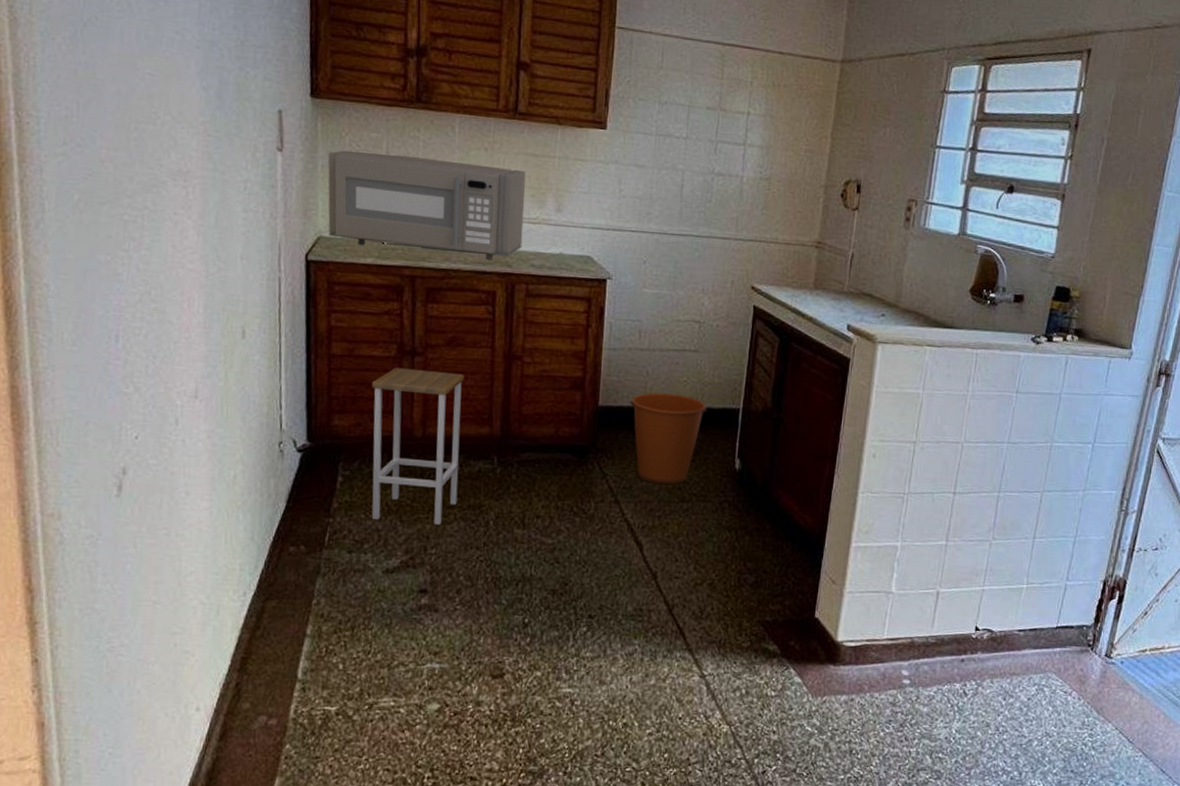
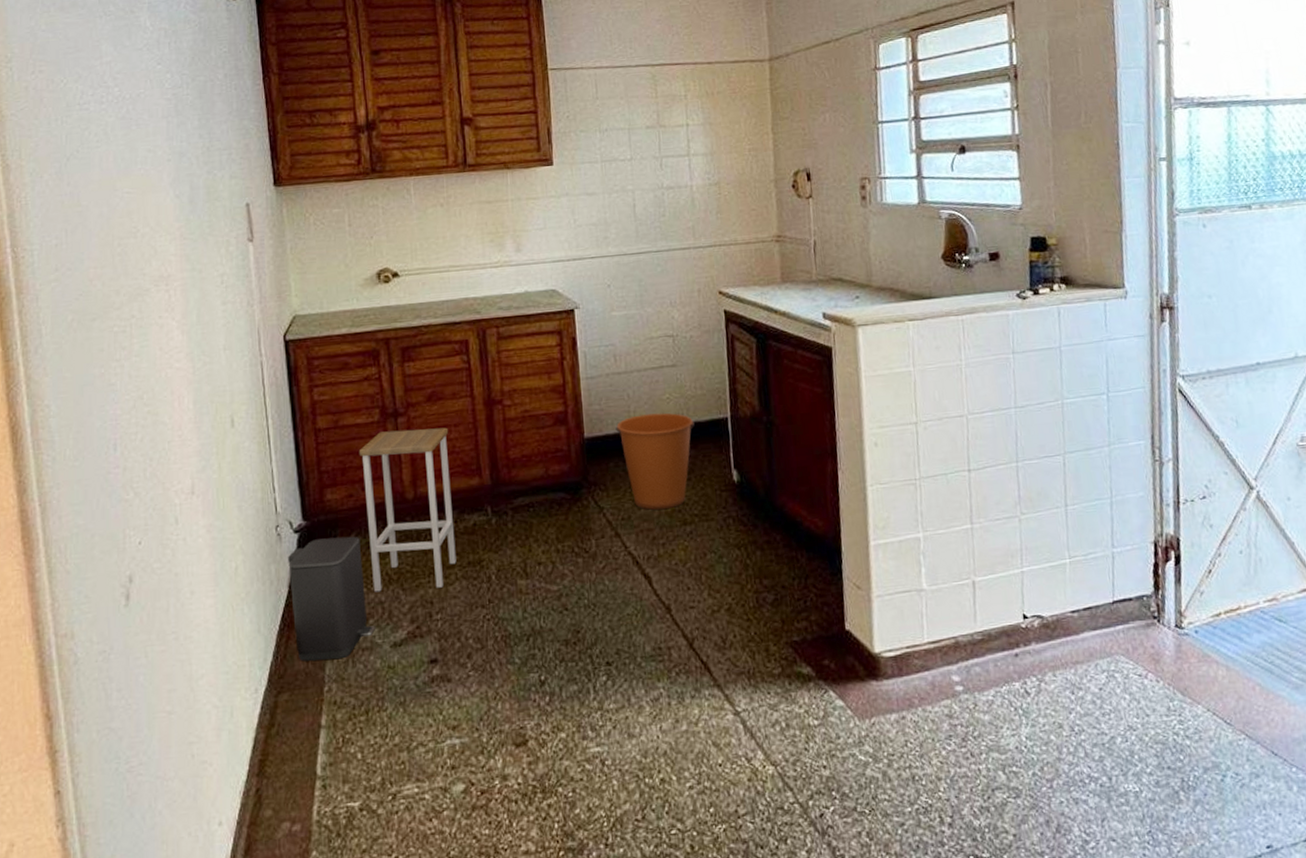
pedal bin: none [288,461,370,577] -> present [288,536,376,661]
microwave: present [327,149,526,261] -> none [295,218,488,318]

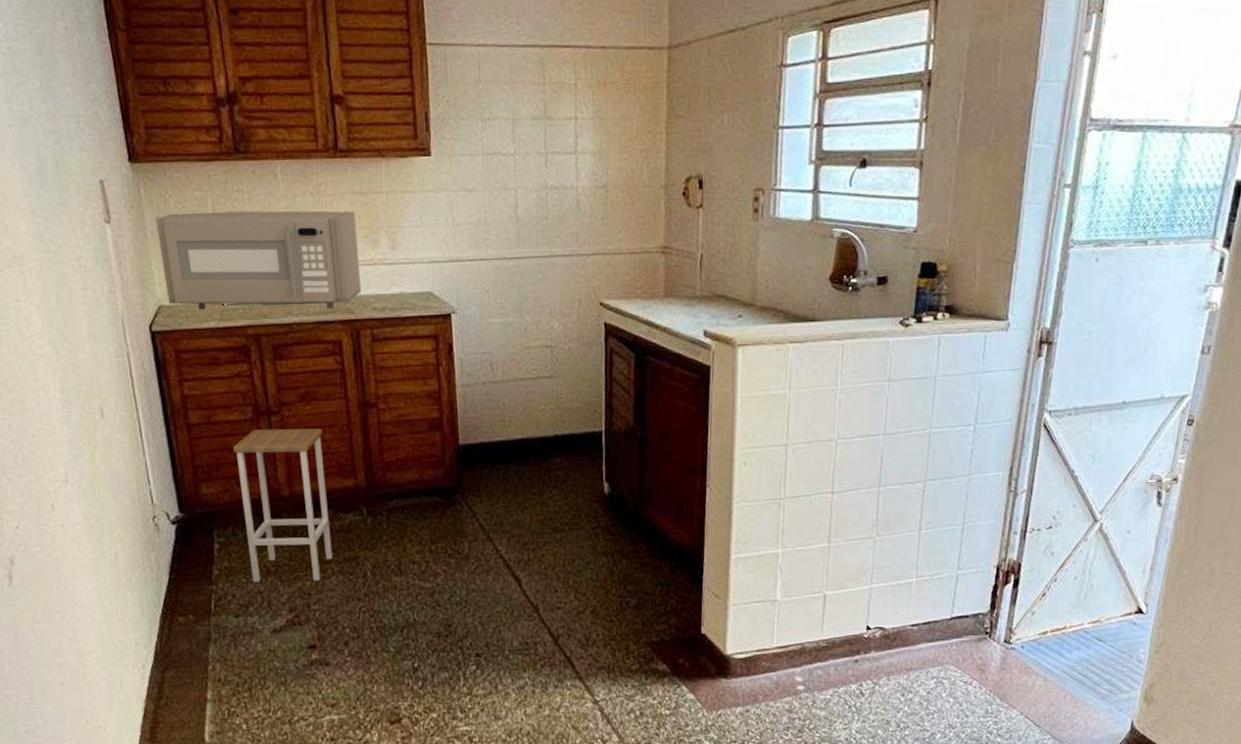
pedal bin: present [288,536,376,661] -> none [167,529,256,643]
microwave: none [295,218,488,318] -> present [155,210,362,311]
bucket: present [615,412,695,511] -> none [490,423,569,518]

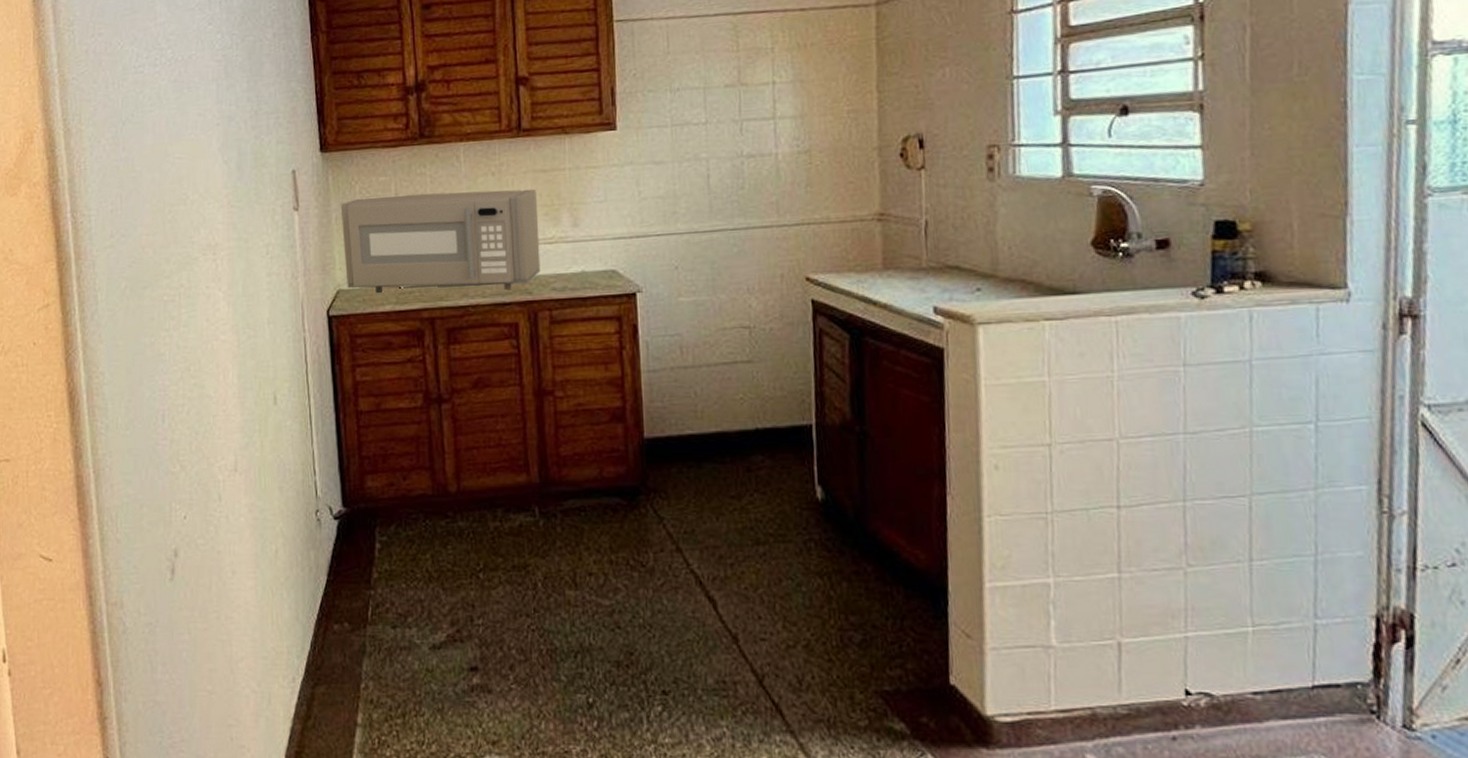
step stool: present [232,428,333,583] -> none [400,417,500,591]

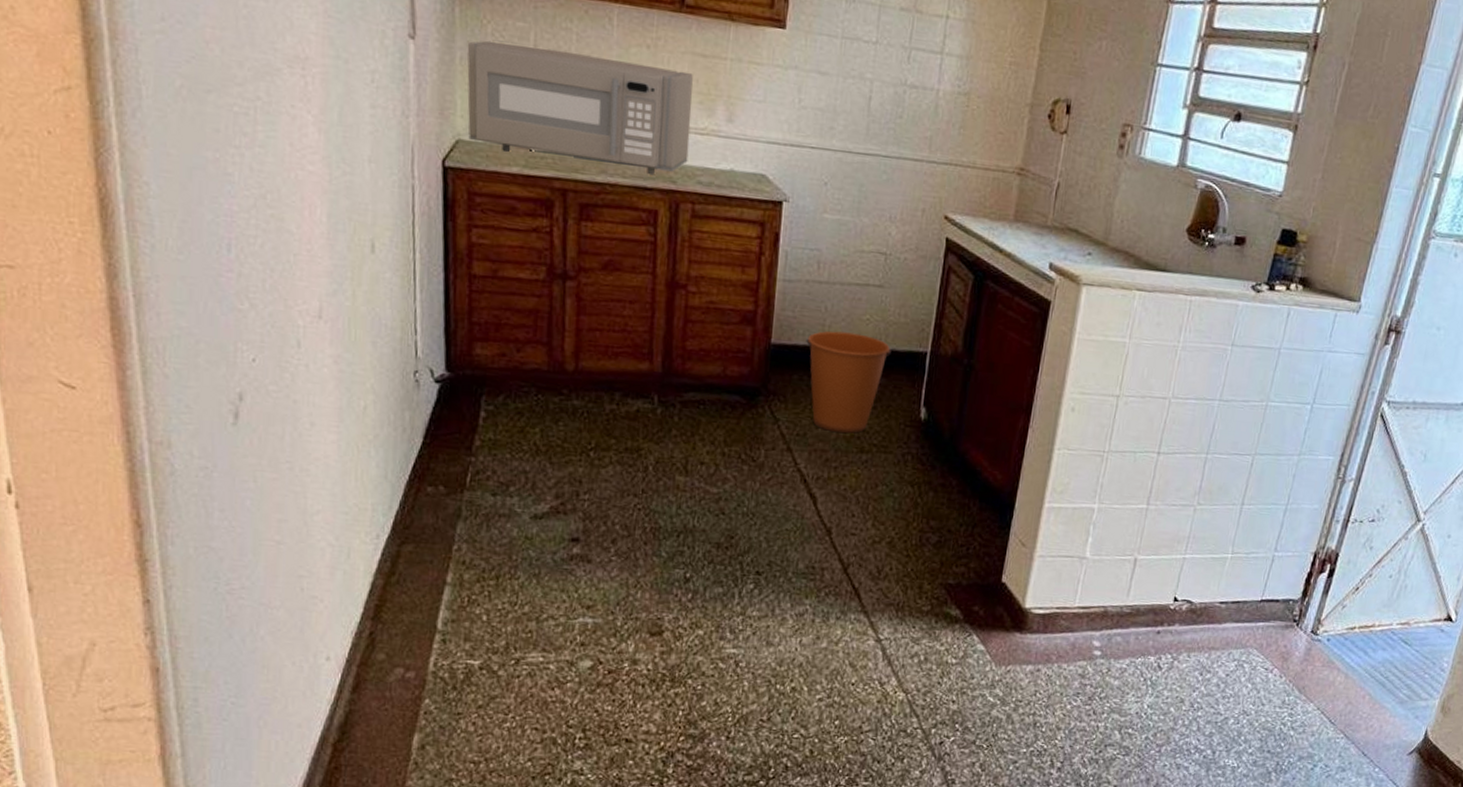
bucket: none [679,415,772,526] -> present [806,331,891,434]

